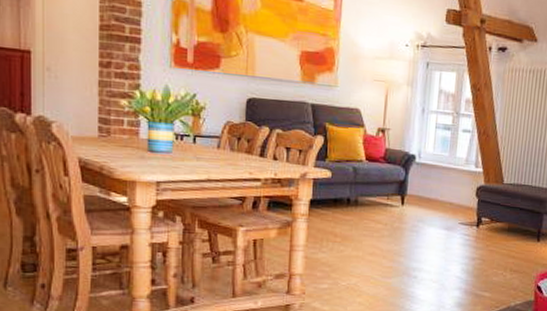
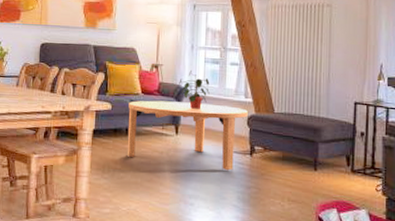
coffee table: none [347,168,477,243] -> present [127,100,248,171]
potted plant: none [407,137,440,179] -> present [179,71,210,109]

